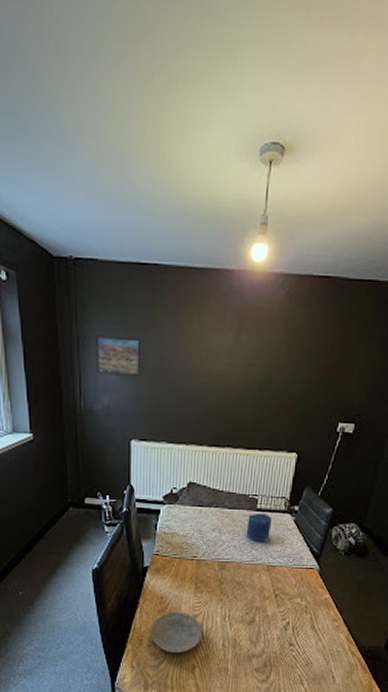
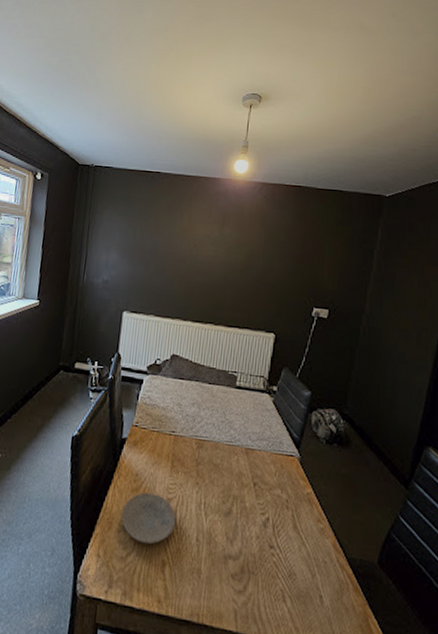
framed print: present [96,335,142,376] -> none [101,223,141,257]
candle: present [246,513,272,542] -> none [224,390,251,422]

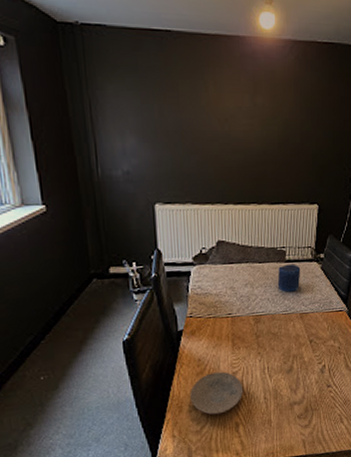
candle: none [224,390,251,422] -> present [277,264,301,292]

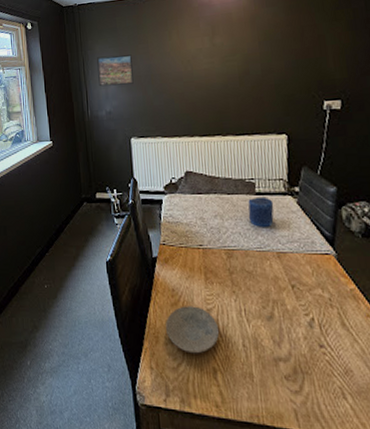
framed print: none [110,101,159,140] -> present [97,54,134,87]

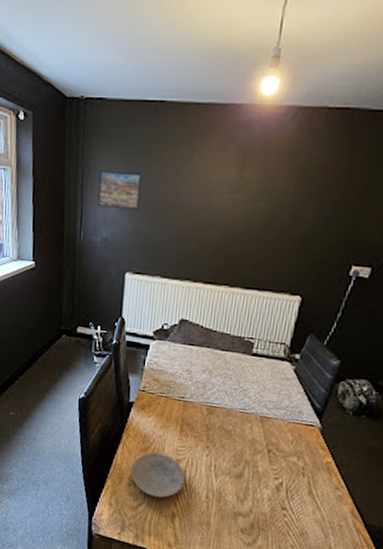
candle: present [248,197,274,227] -> none [238,357,269,390]

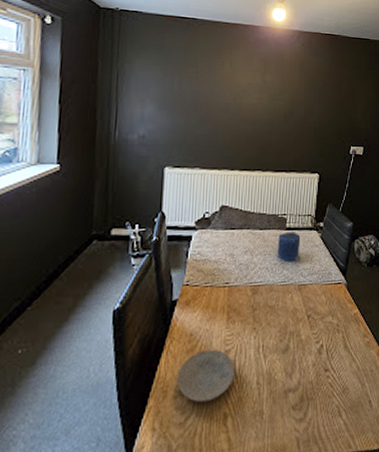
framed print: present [97,170,143,210] -> none [134,73,179,108]
candle: none [238,357,269,390] -> present [277,232,301,261]

